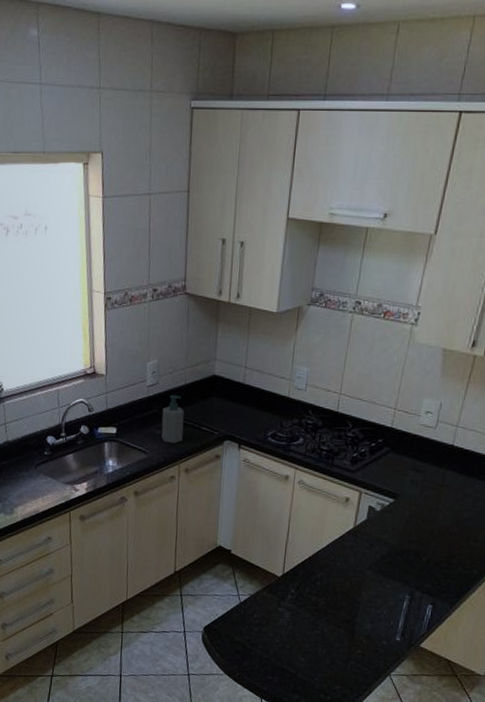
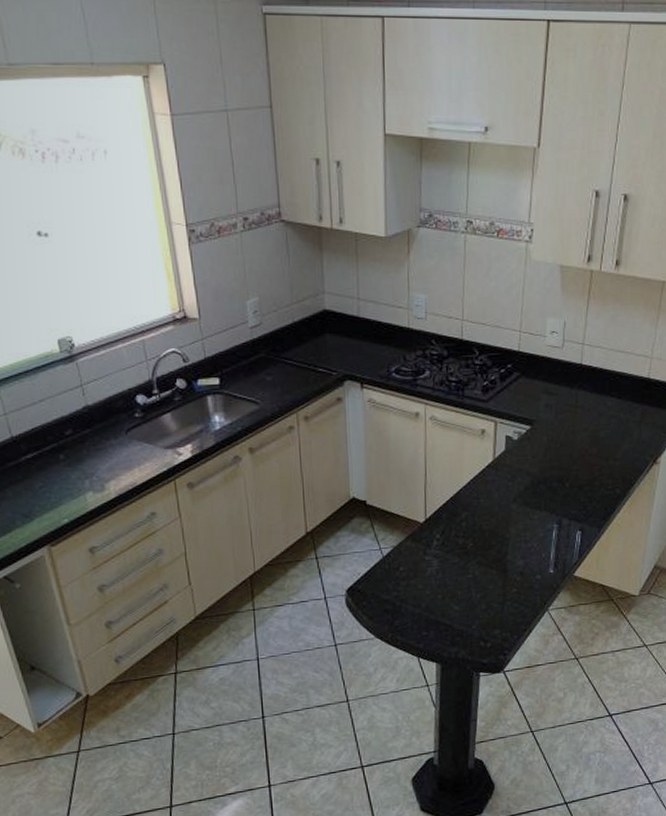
soap bottle: present [161,394,184,444] -> none [270,335,298,390]

